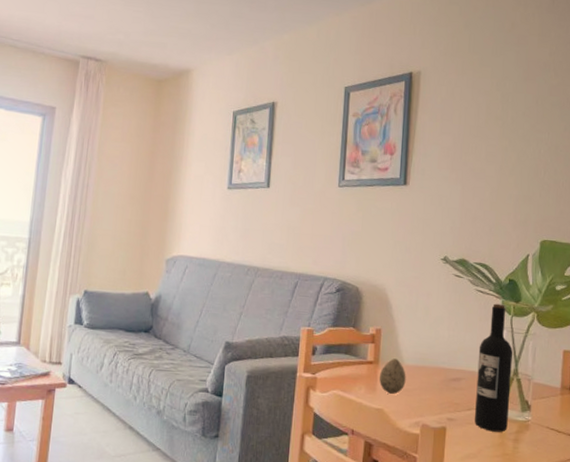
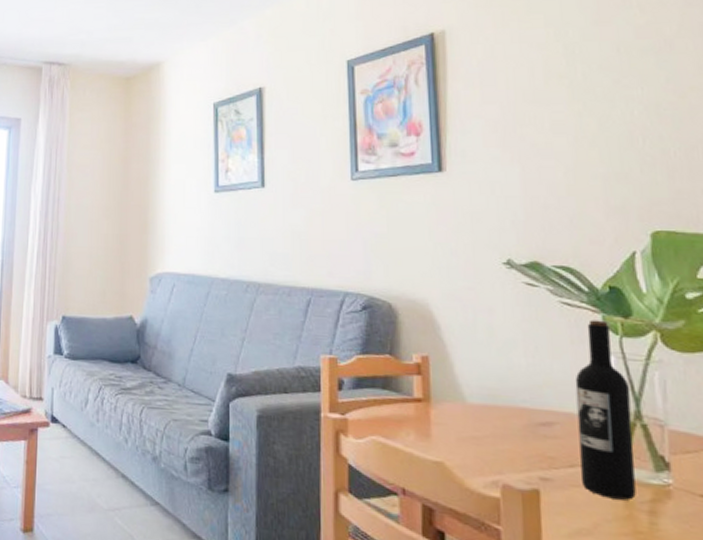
decorative egg: present [379,358,406,394] -> none [432,395,472,443]

